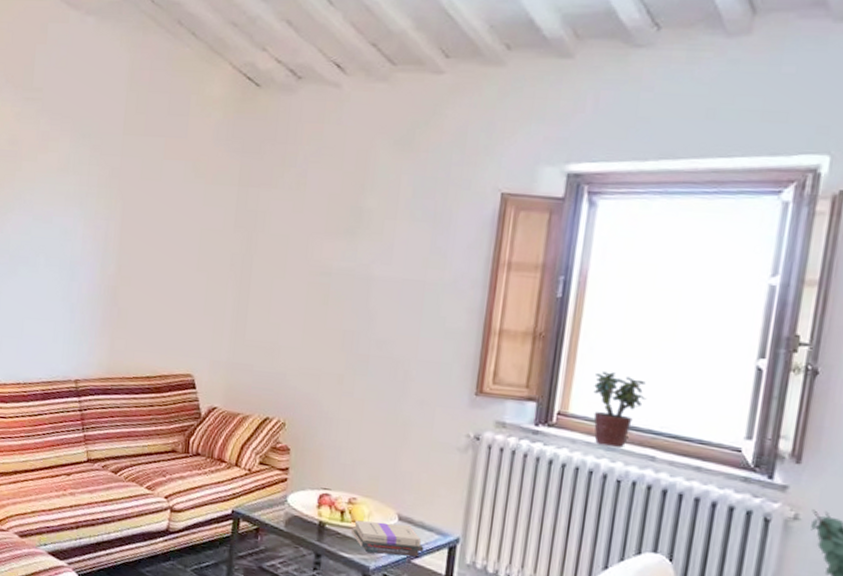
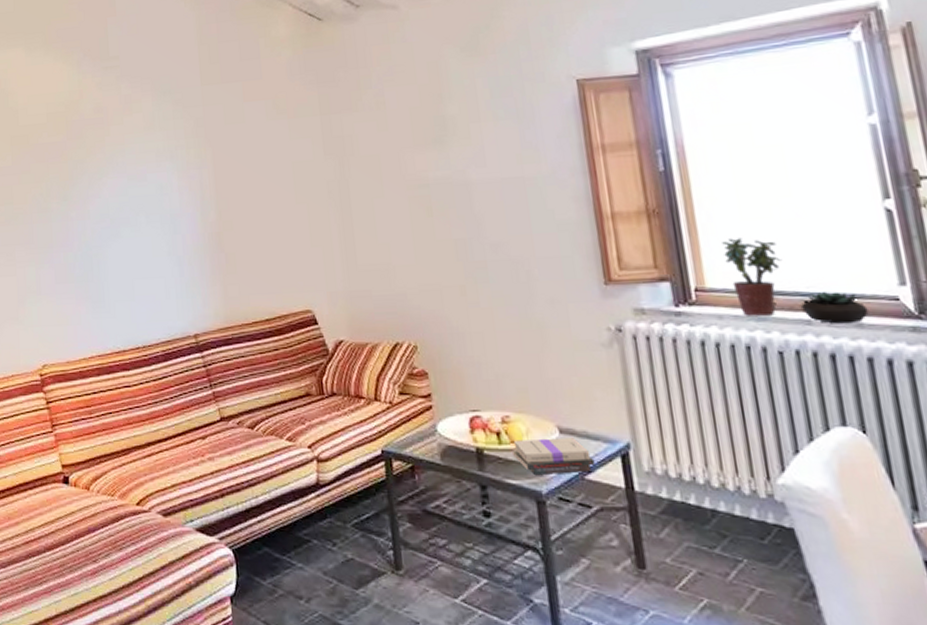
succulent plant: none [650,433,710,466] -> present [801,292,868,323]

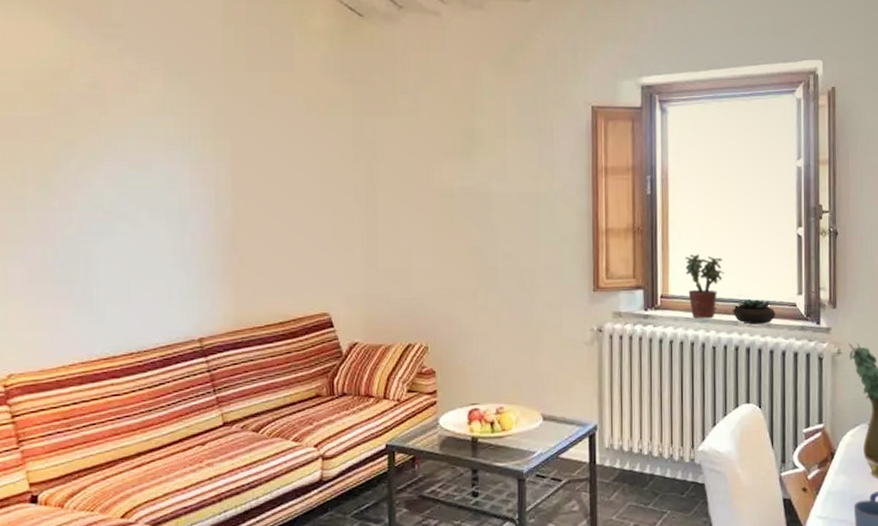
books: present [513,438,595,474] -> none [503,423,568,457]

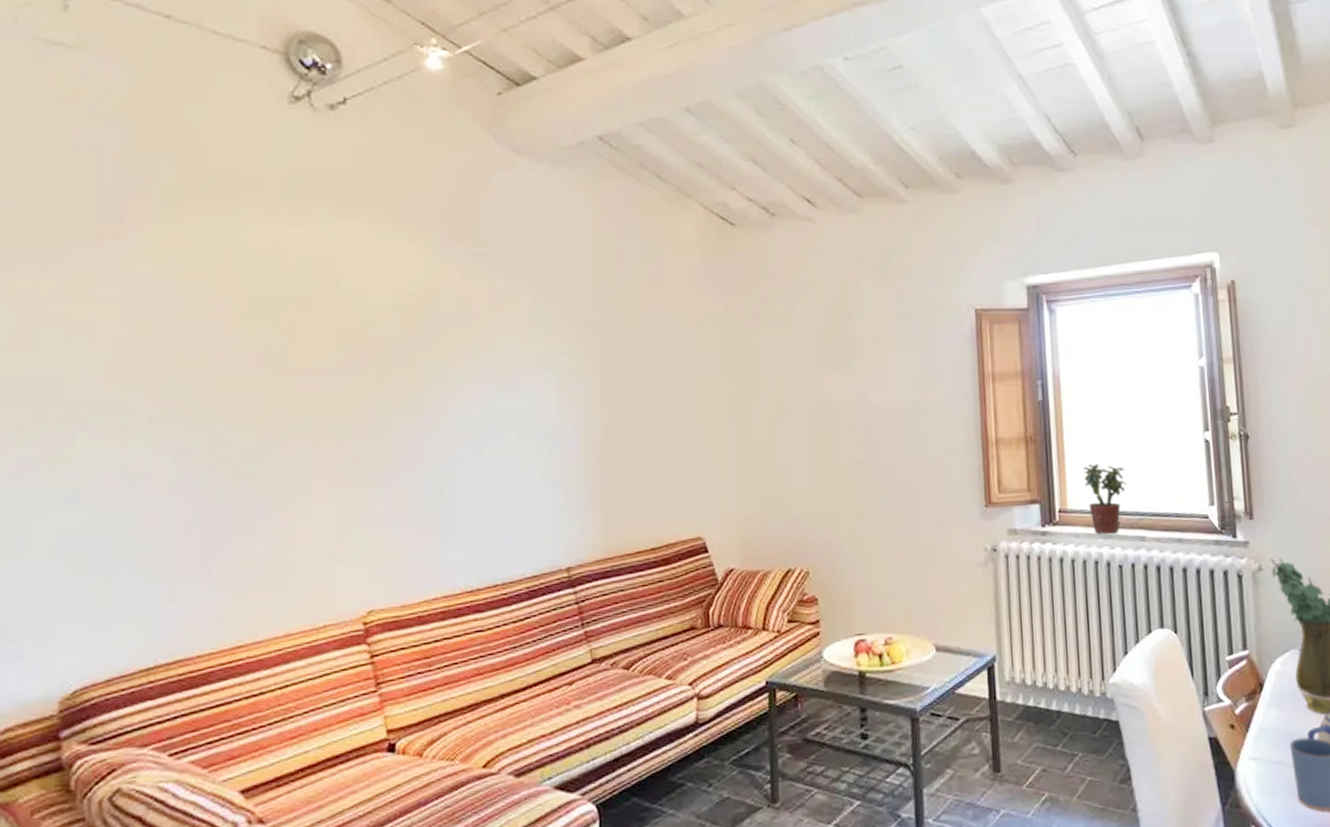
succulent plant: present [733,299,776,324] -> none [1139,511,1186,539]

